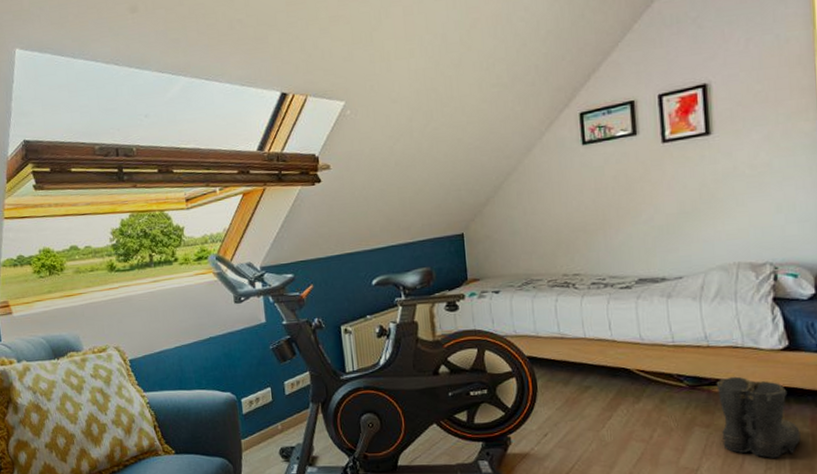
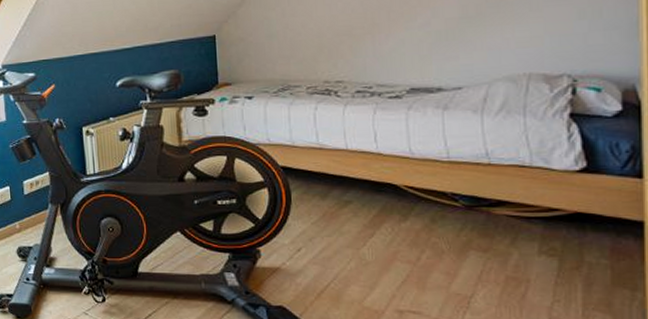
boots: present [716,376,801,458] -> none [497,198,597,290]

